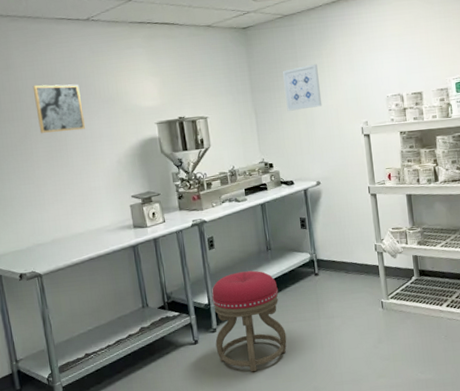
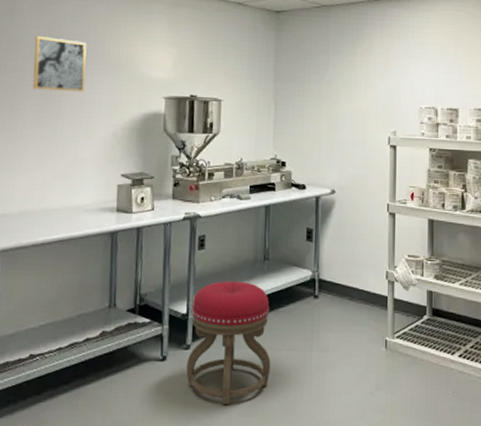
wall art: present [282,63,322,111] -> none [310,61,350,108]

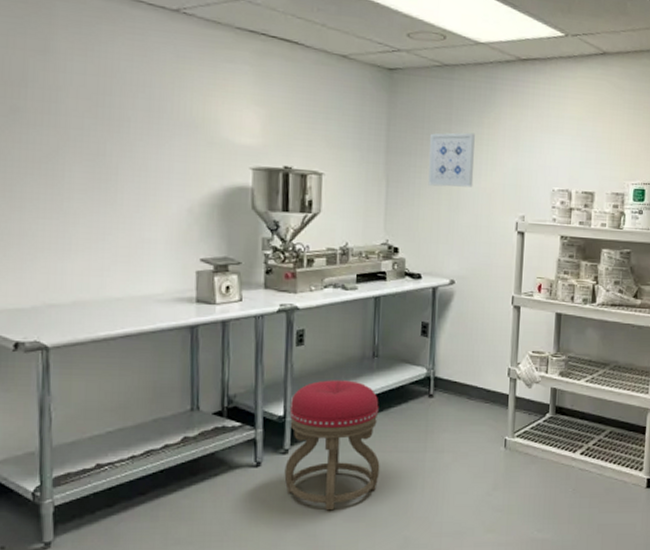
wall art: present [32,35,87,93] -> none [79,83,150,159]
wall art: none [310,61,350,108] -> present [428,132,475,188]

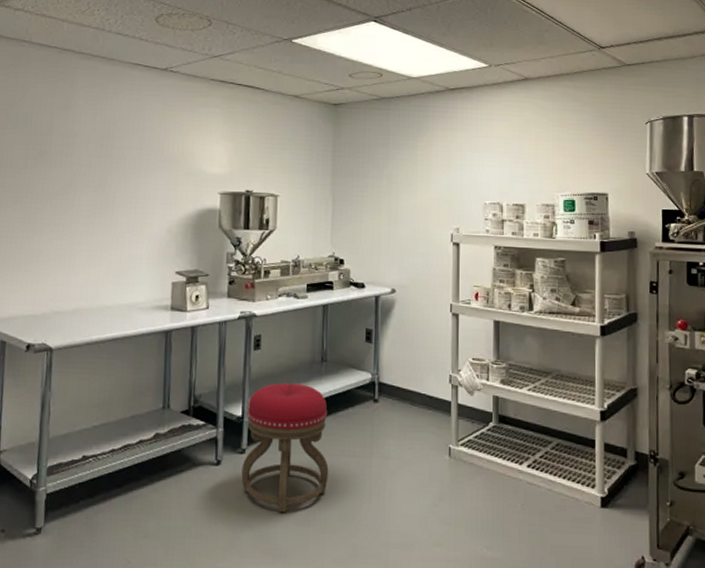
wall art: present [428,132,475,188] -> none [369,155,411,204]

